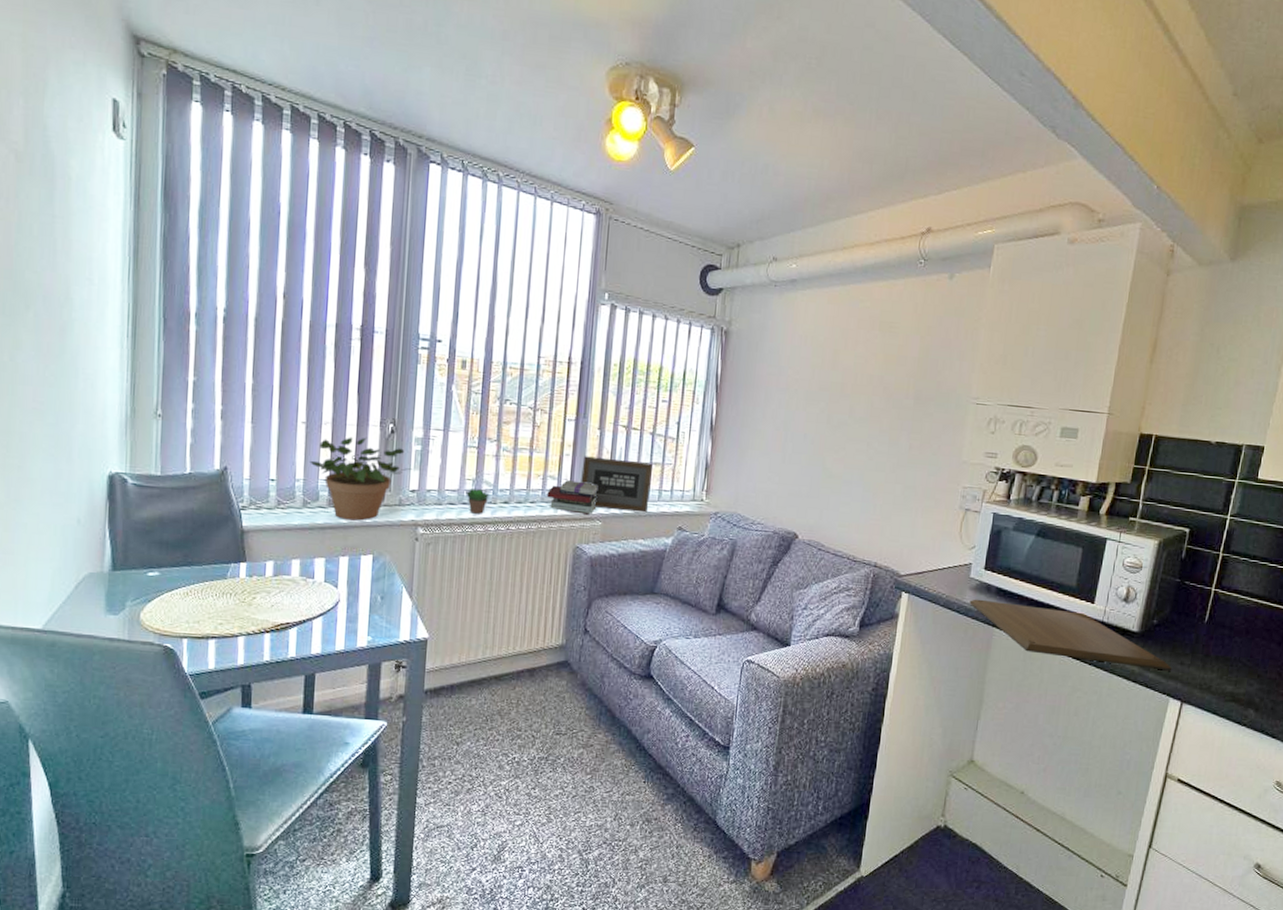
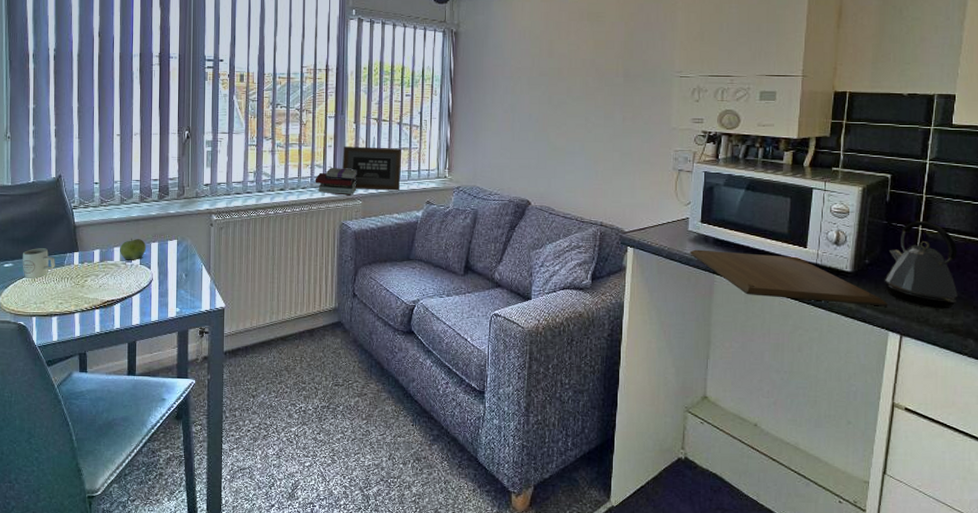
mug: none [171,555,215,593] -> present [22,248,55,279]
fruit: none [299,549,334,577] -> present [120,238,147,260]
potted plant: present [310,437,414,521] -> none [124,143,206,212]
succulent plant: present [464,488,490,514] -> none [248,179,268,201]
kettle: none [1170,580,1248,677] -> present [884,220,959,309]

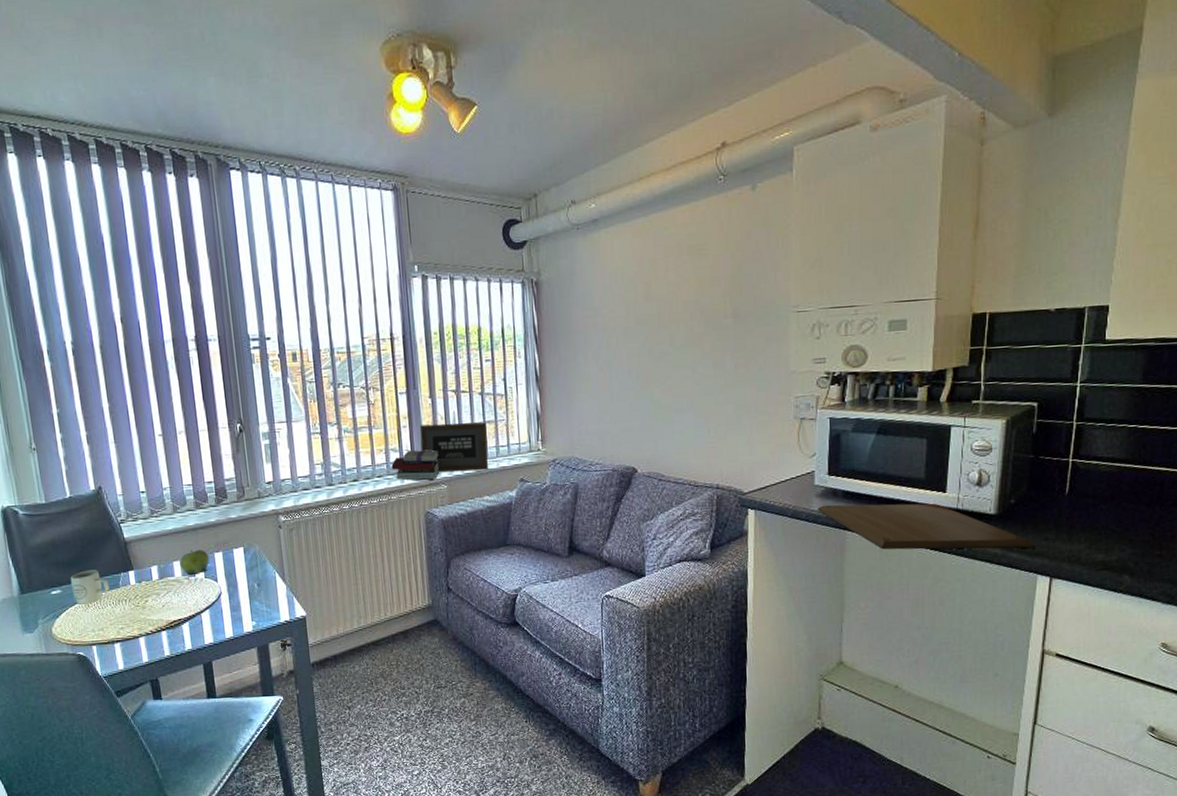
kettle: present [884,220,959,309] -> none [1032,451,1113,546]

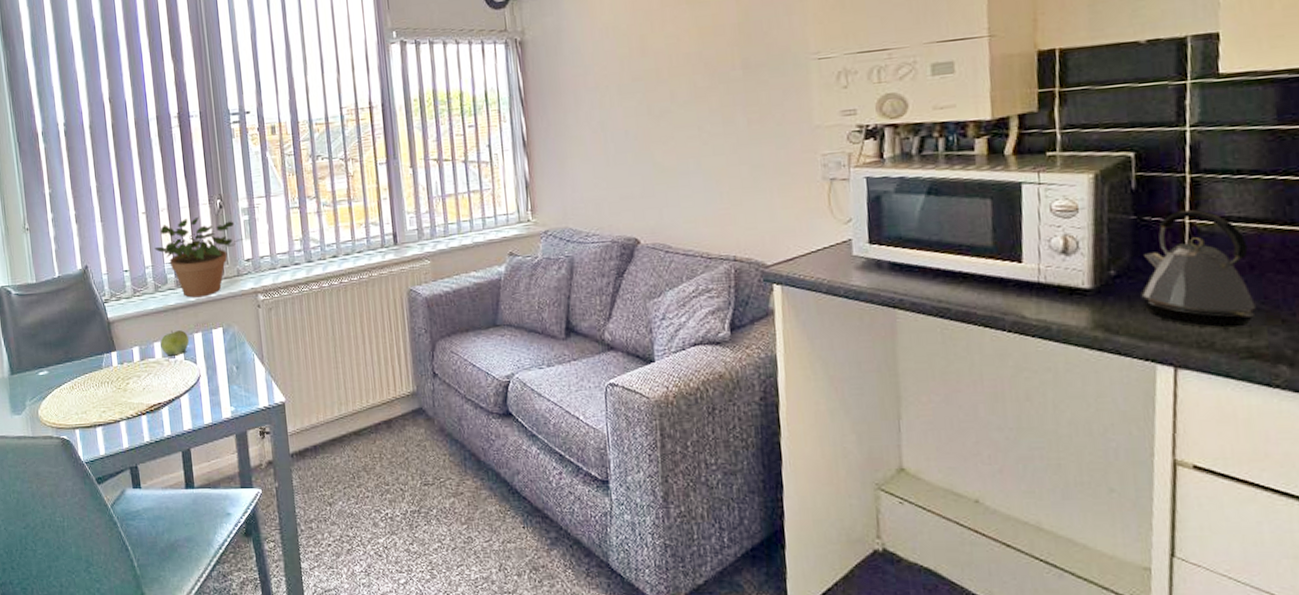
mug: present [70,569,110,606] -> none [56,350,93,387]
potted plant: none [172,439,266,519] -> present [154,216,245,298]
books: present [391,450,440,481] -> none [372,223,423,256]
picture frame: present [419,422,489,473] -> none [400,192,475,247]
chopping board: present [817,503,1037,550] -> none [858,275,1152,333]
kettle: none [1032,451,1113,546] -> present [1141,209,1258,329]

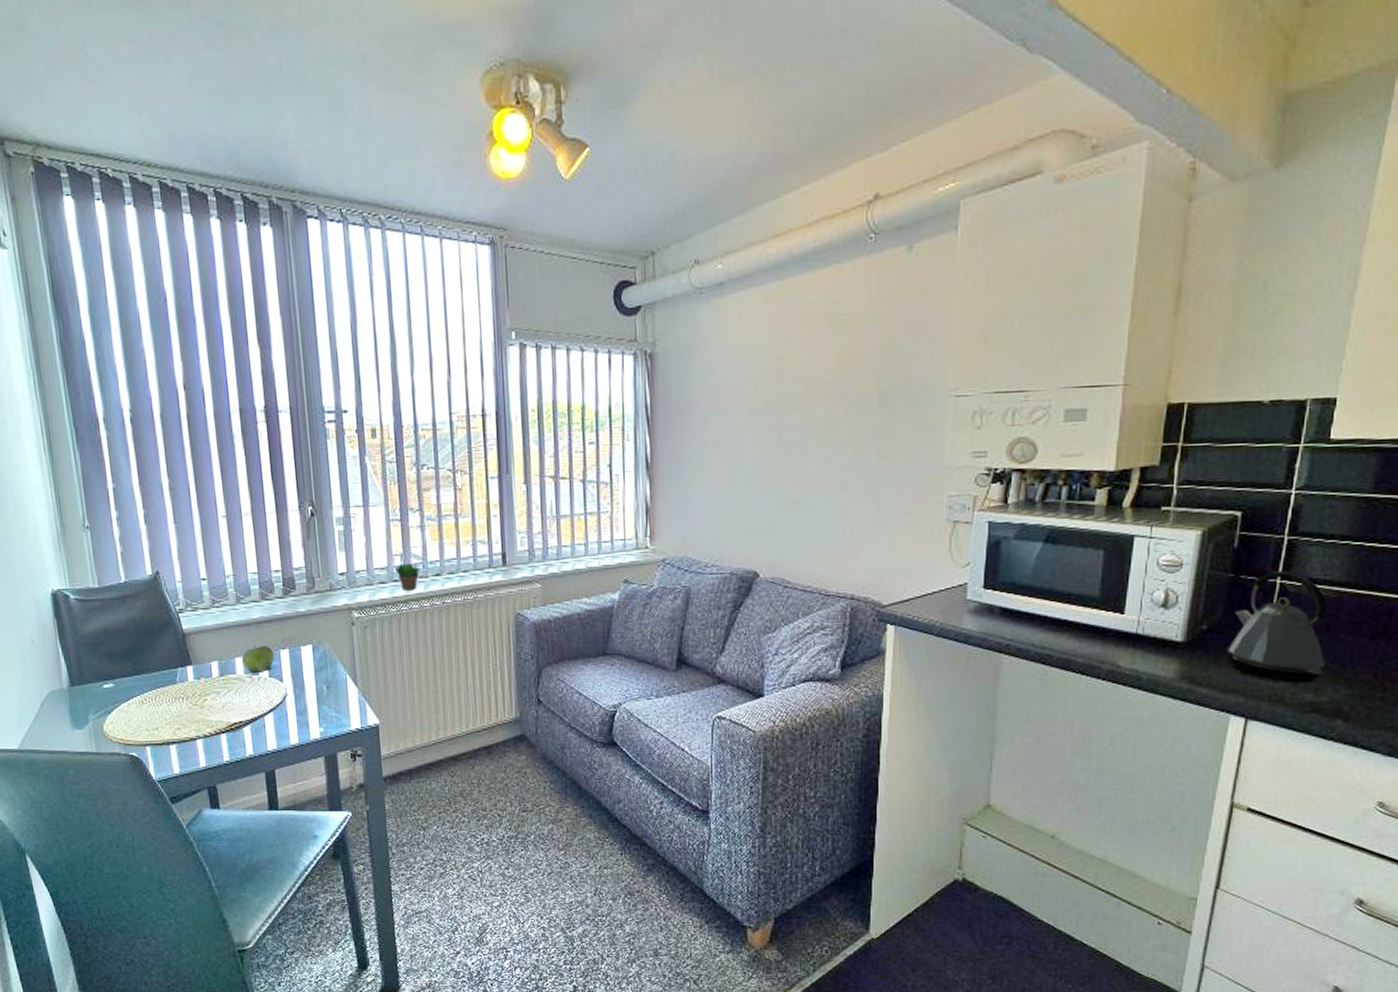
potted plant: present [154,216,245,298] -> none [236,523,339,612]
succulent plant: none [294,246,318,273] -> present [394,563,420,590]

